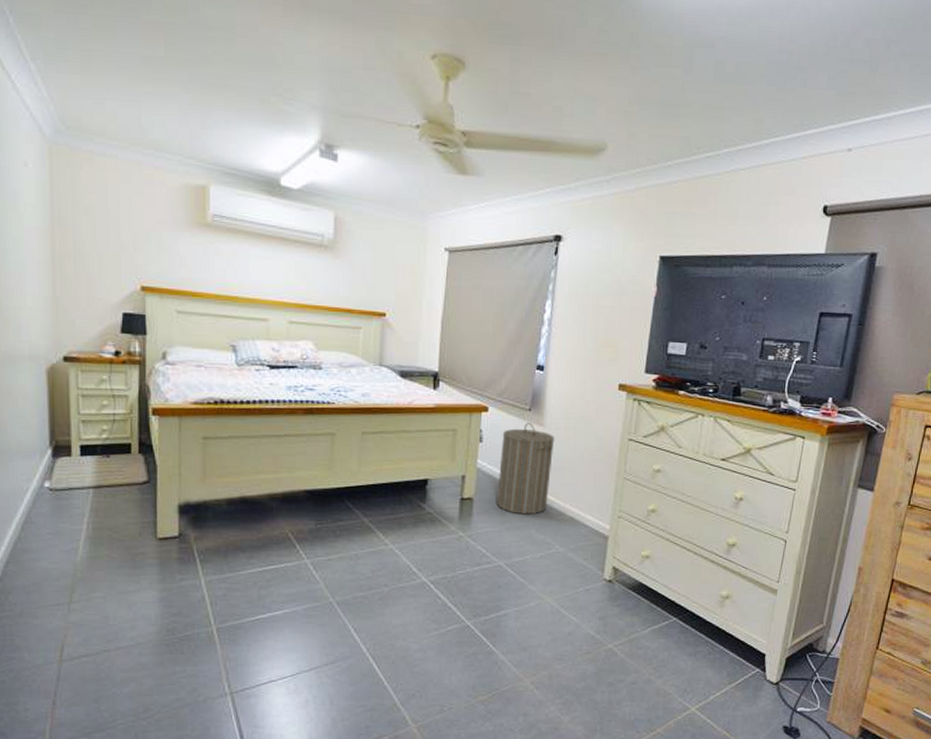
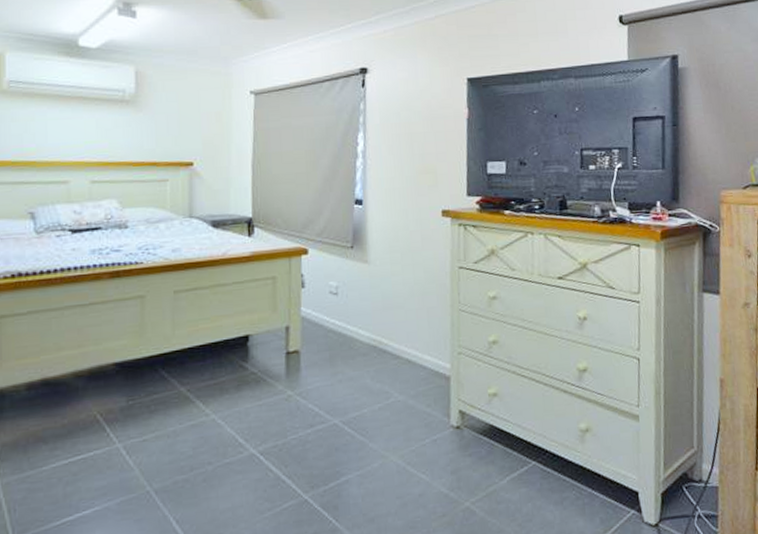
laundry hamper: present [497,422,555,515] -> none [325,260,382,364]

